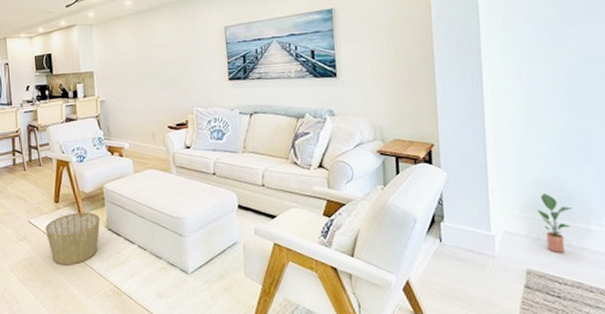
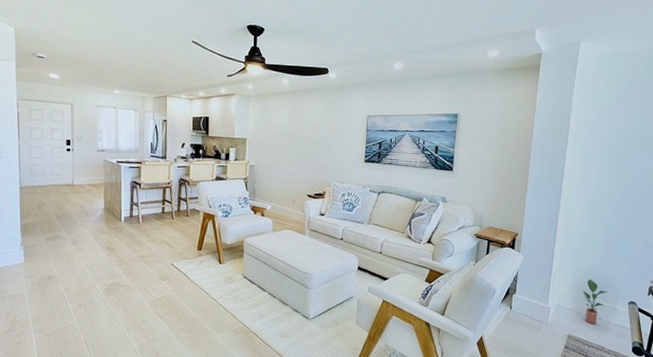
basket: present [45,212,100,266] -> none [186,260,238,305]

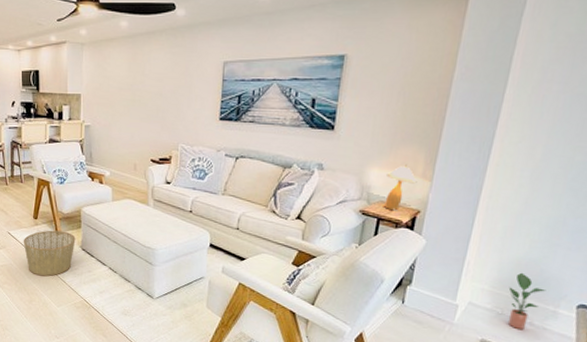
basket: none [186,260,238,305] -> present [23,230,76,277]
table lamp: none [492,198,514,234] -> present [384,165,417,211]

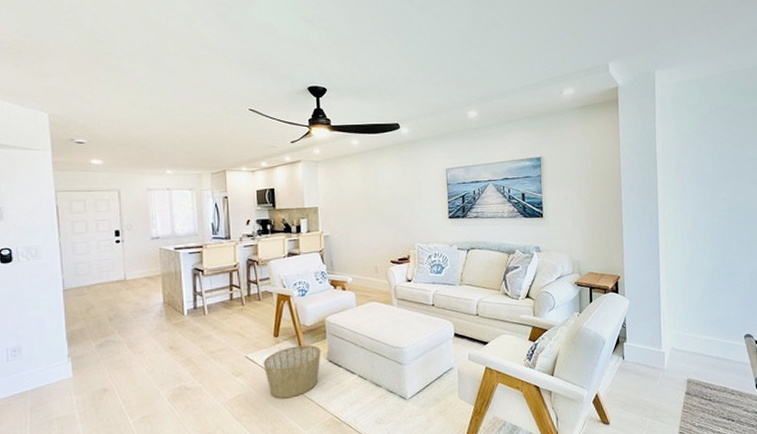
table lamp: present [384,165,417,211] -> none [589,240,613,279]
potted plant: present [507,272,546,329] -> none [696,315,721,364]

